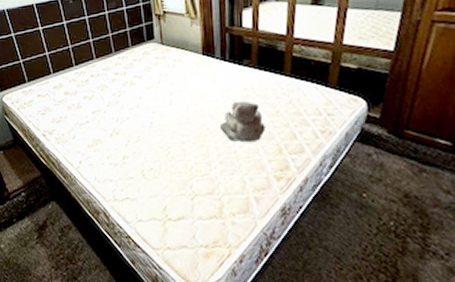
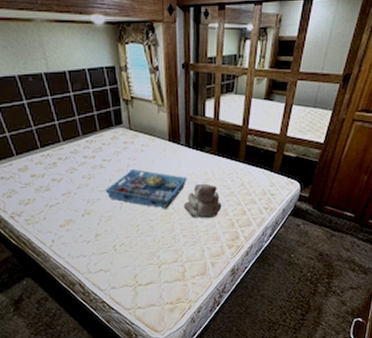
serving tray: none [135,86,223,130] -> present [105,169,187,209]

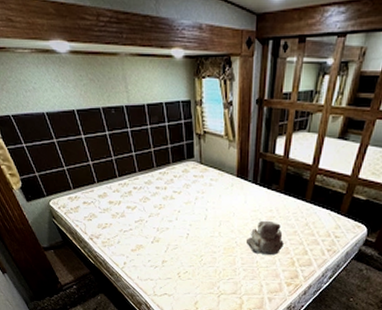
serving tray: present [105,169,187,209] -> none [174,202,252,243]

